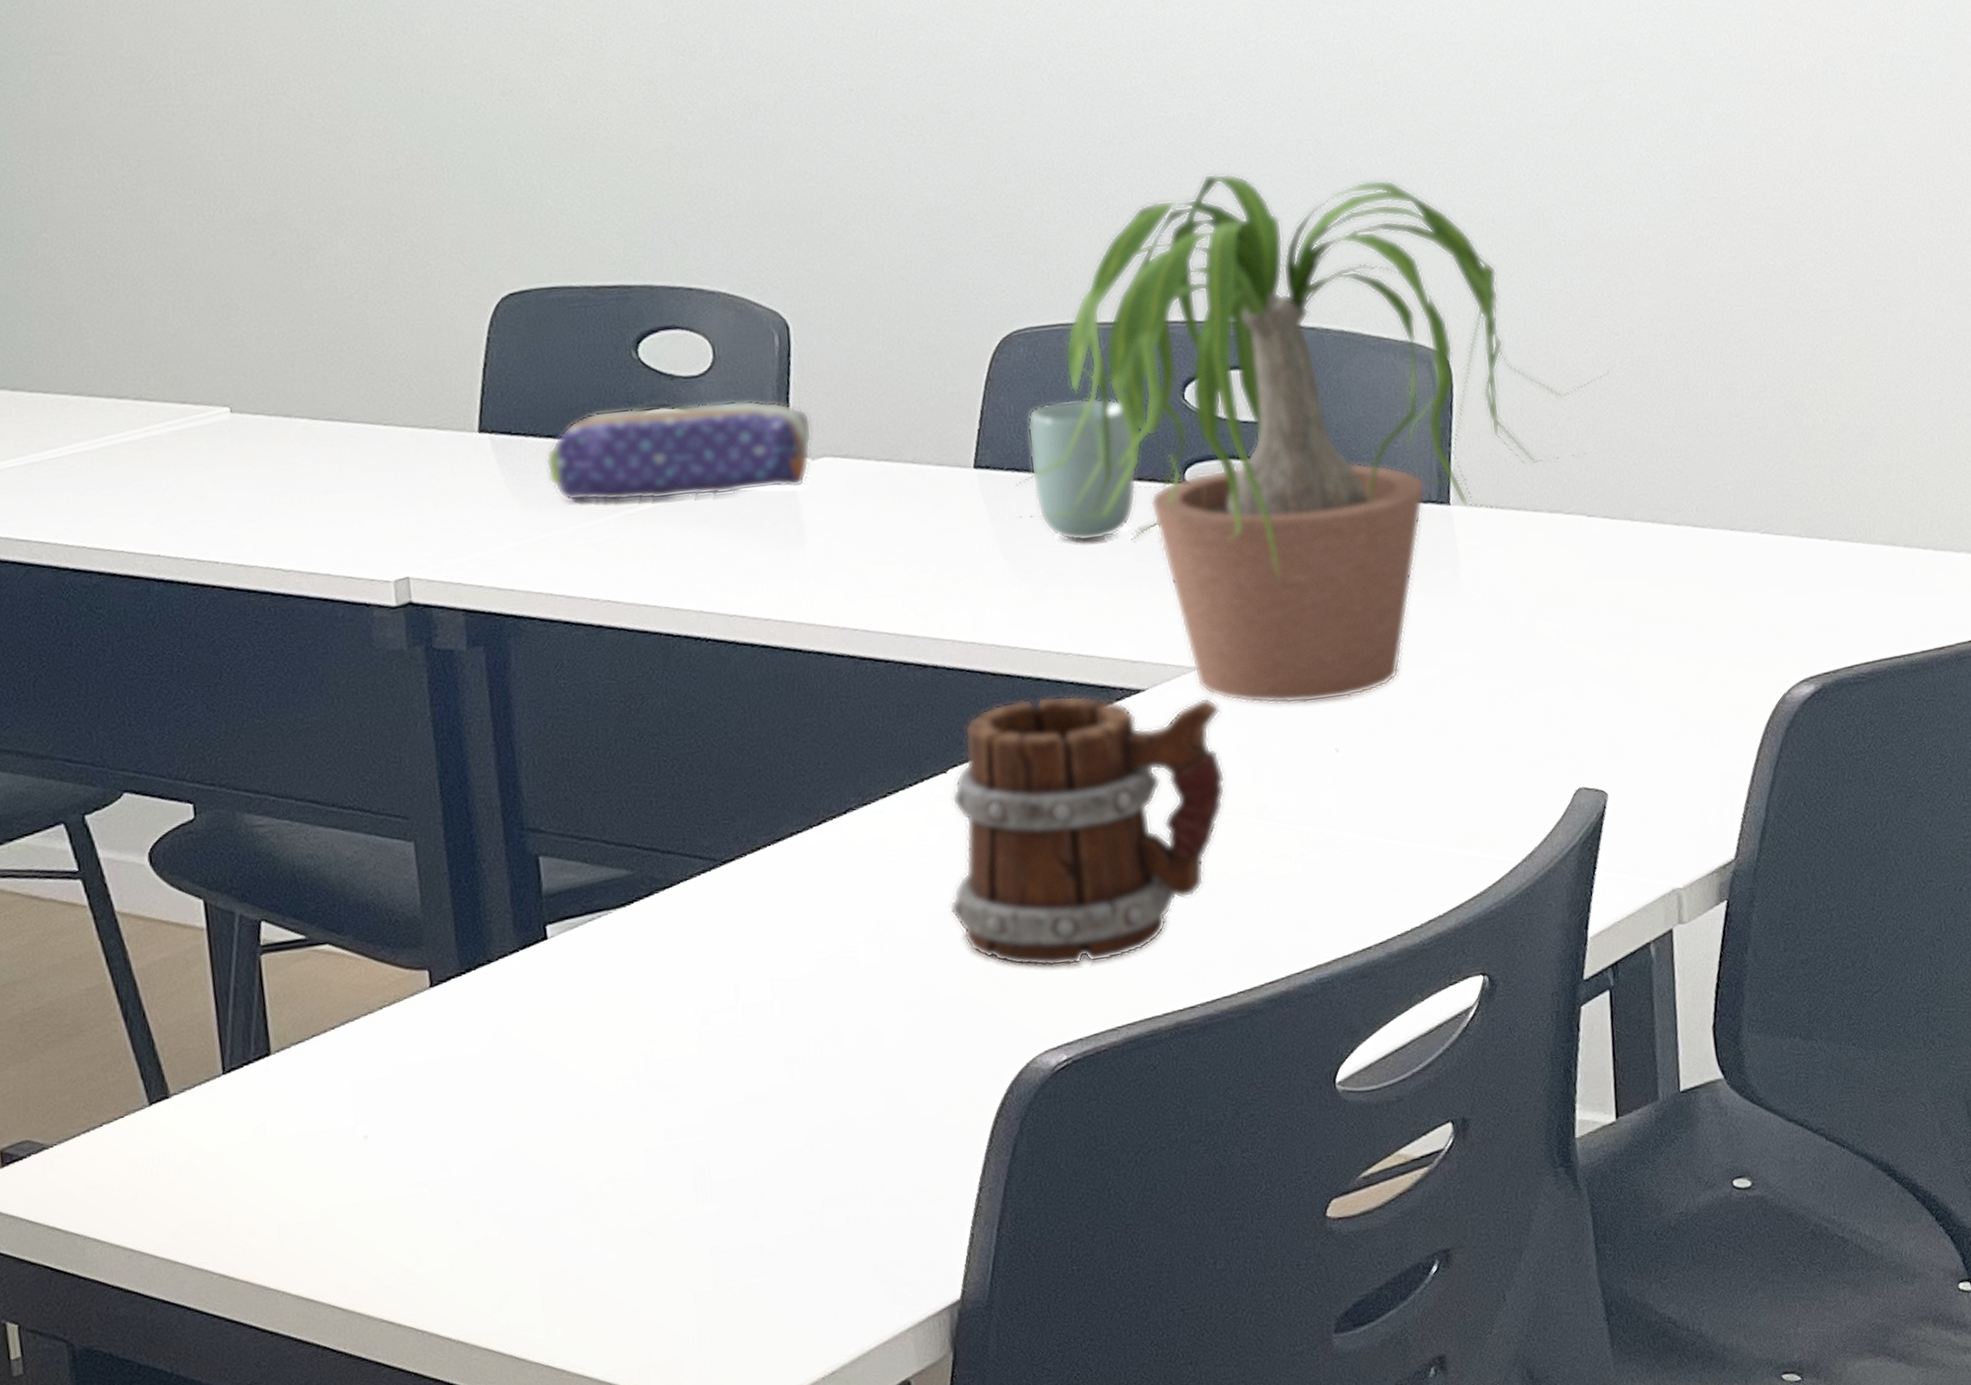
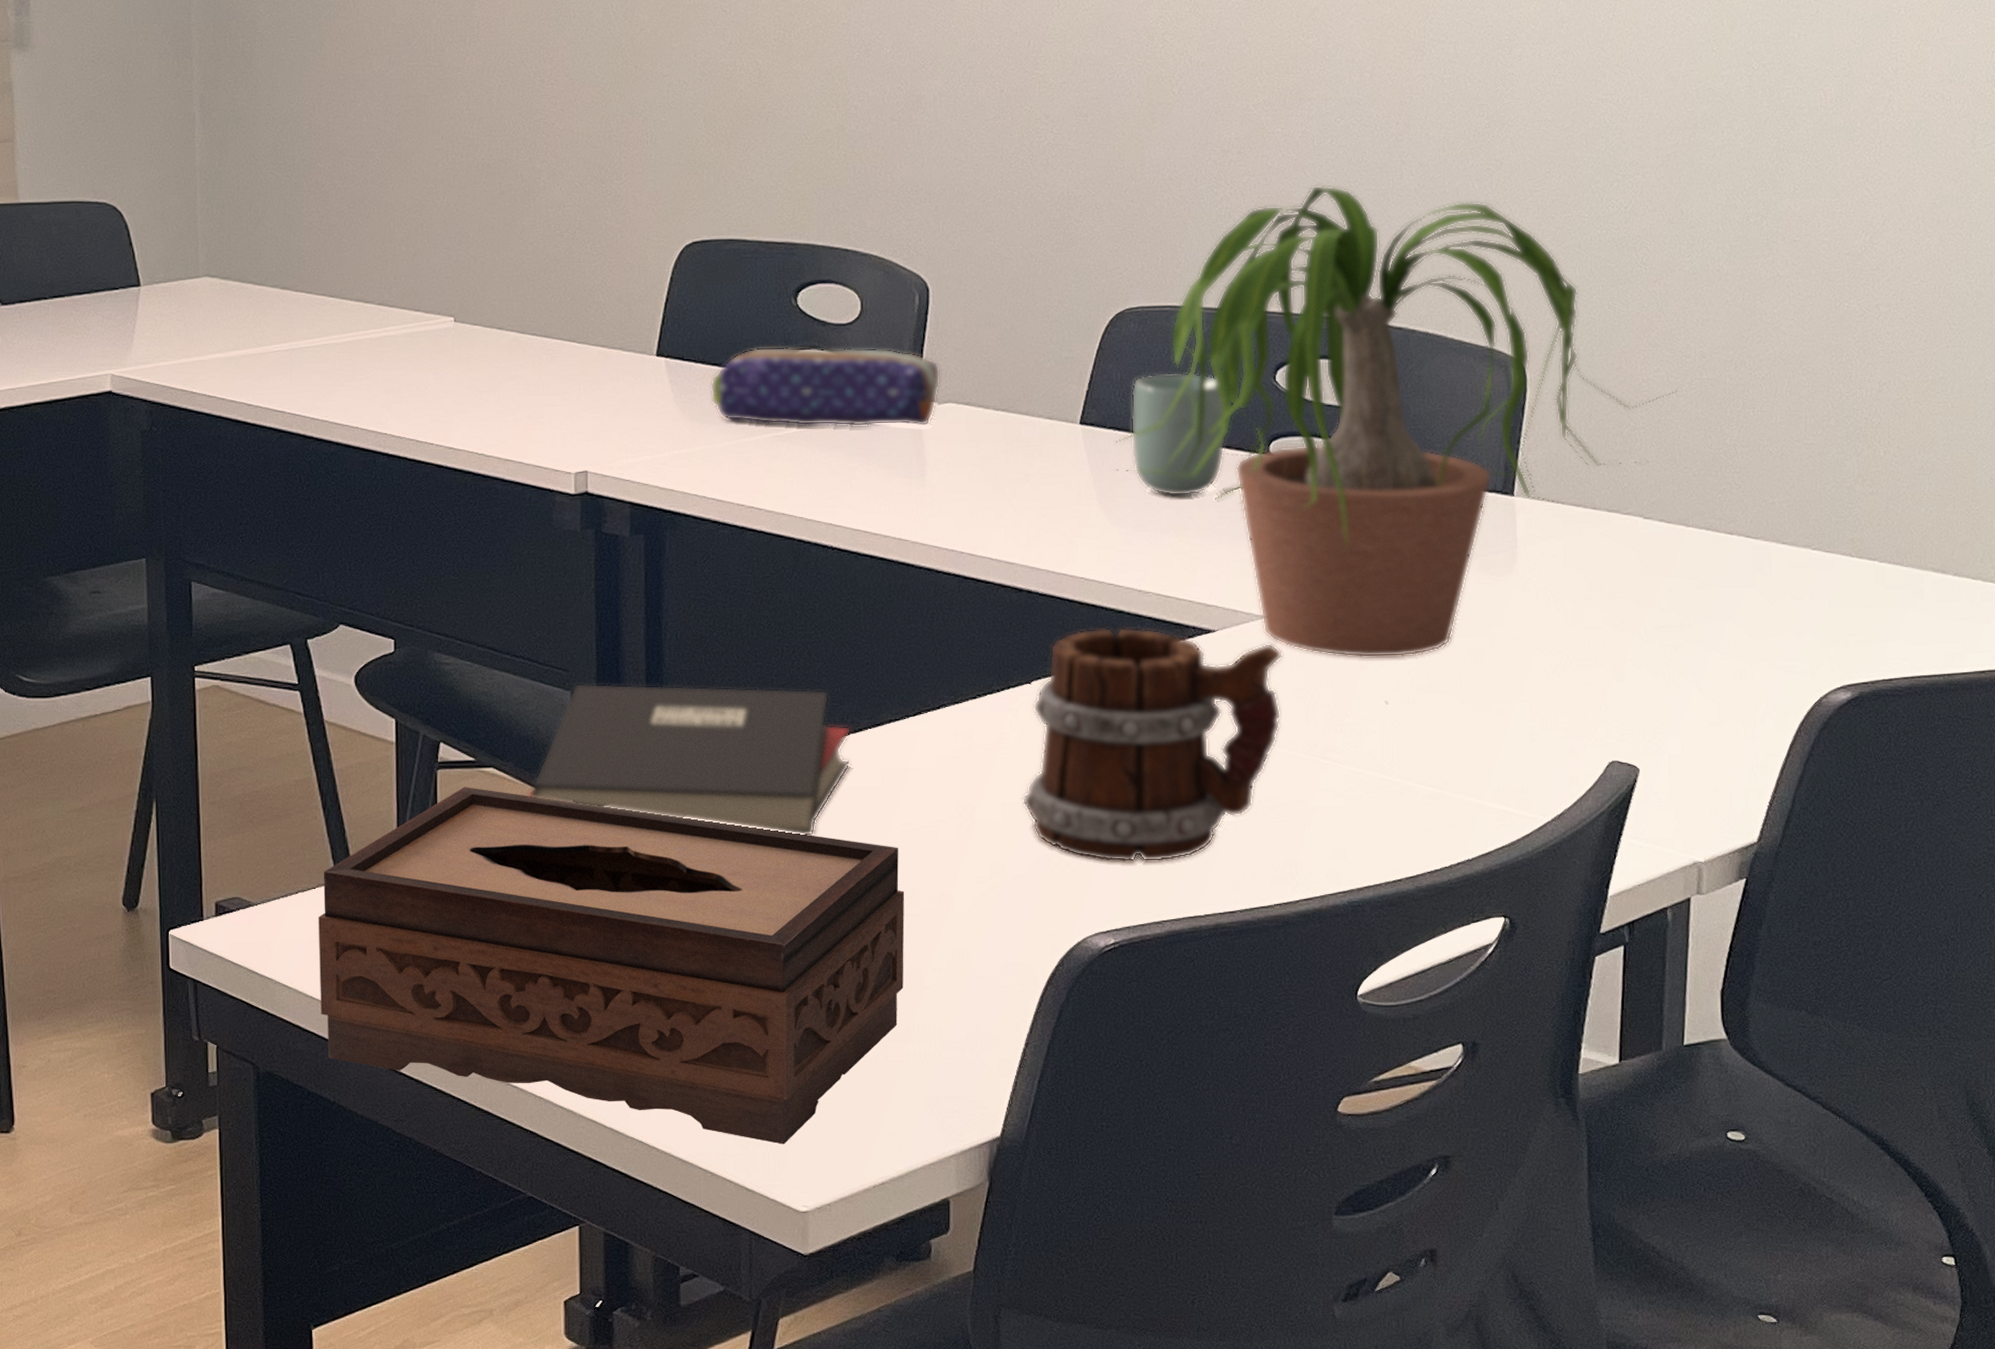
tissue box: none [131,971,836,1346] -> present [318,787,905,1145]
hardback book: none [373,806,752,980] -> present [527,683,852,836]

